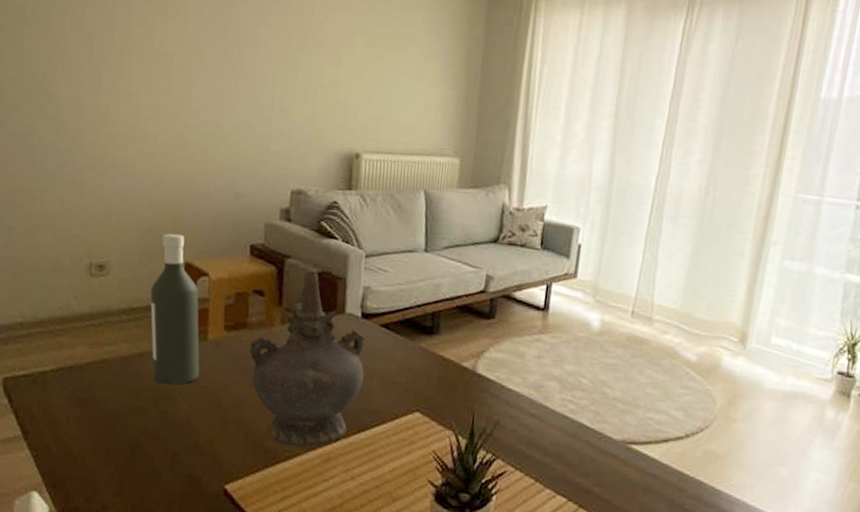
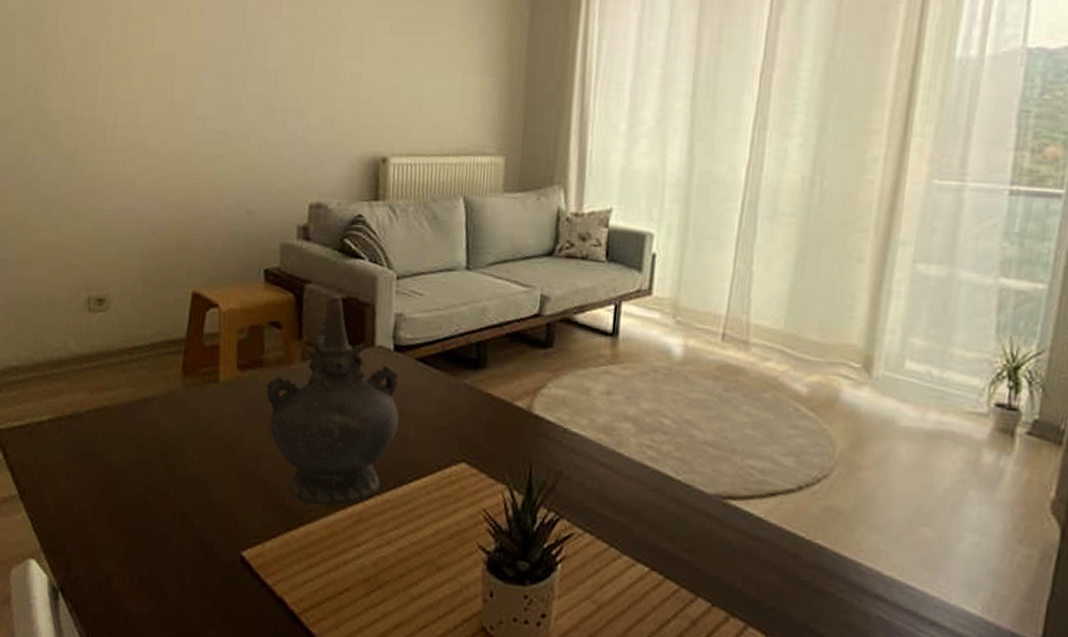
bottle: present [150,233,200,385] -> none [154,259,211,435]

